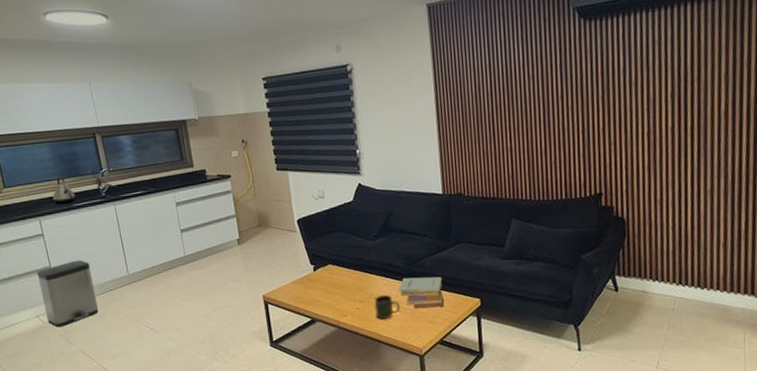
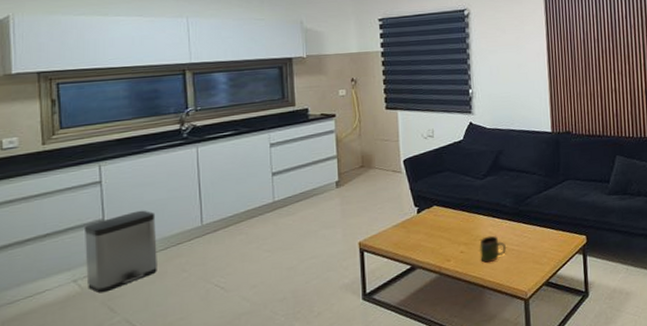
kettle: present [52,176,76,204] -> none [120,116,151,147]
books: present [398,276,444,309] -> none [504,214,551,250]

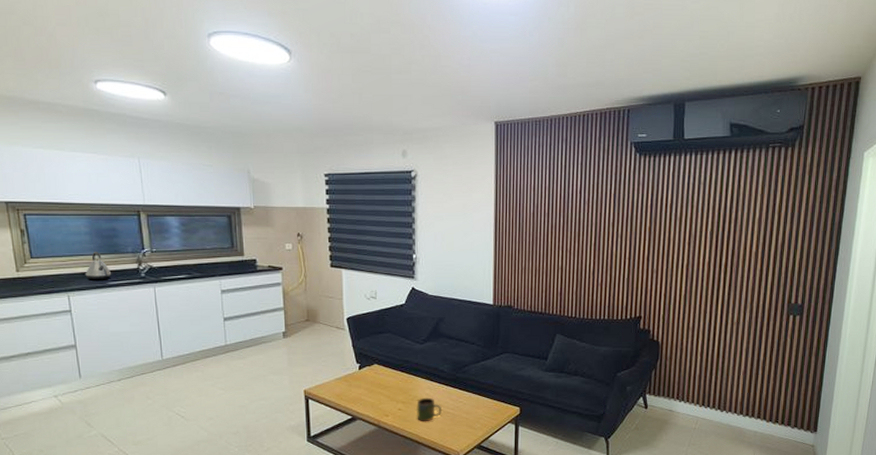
pedal bin: present [83,210,157,294] -> none [59,340,125,409]
kettle: none [120,116,151,147] -> present [85,252,112,281]

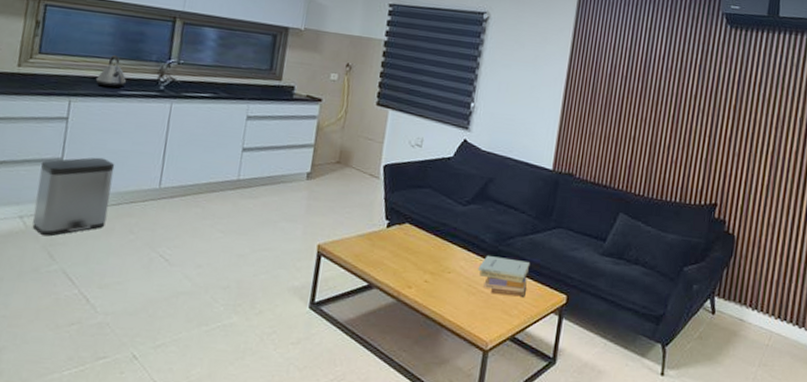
pedal bin: none [59,340,125,409] -> present [32,157,115,237]
mug: present [417,397,443,422] -> none [444,270,476,301]
books: none [441,382,485,414] -> present [477,255,531,297]

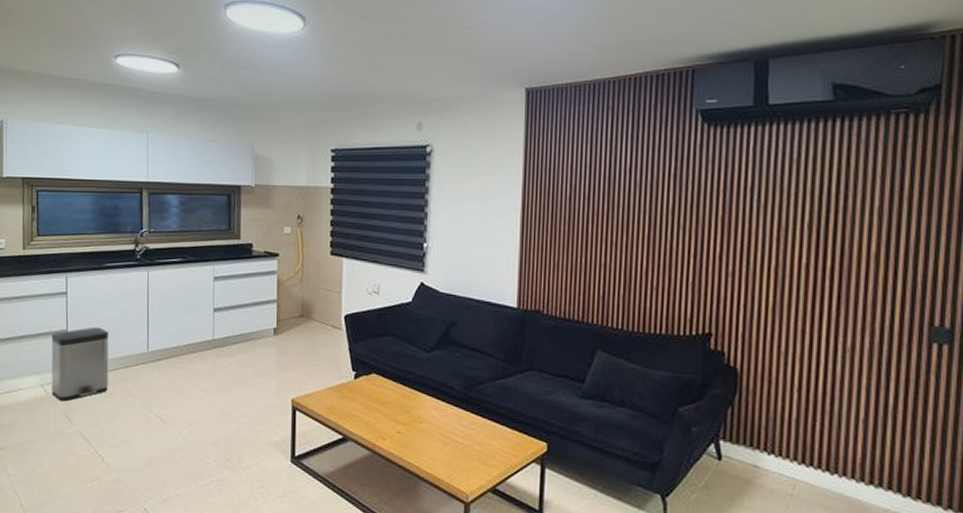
kettle: present [95,55,127,89] -> none [84,231,109,262]
books: present [477,255,531,297] -> none [449,402,504,446]

